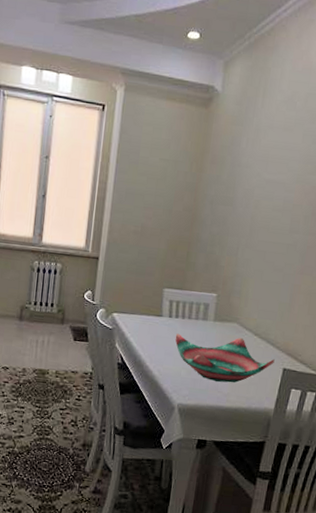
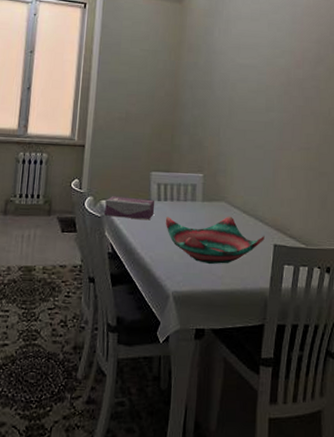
tissue box: none [116,310,167,336] -> present [105,196,155,220]

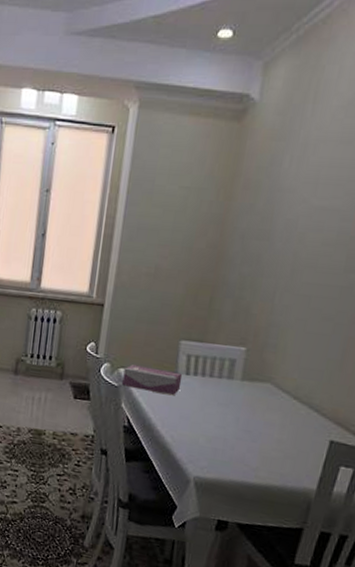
decorative bowl: present [165,216,265,264] -> none [192,393,319,455]

